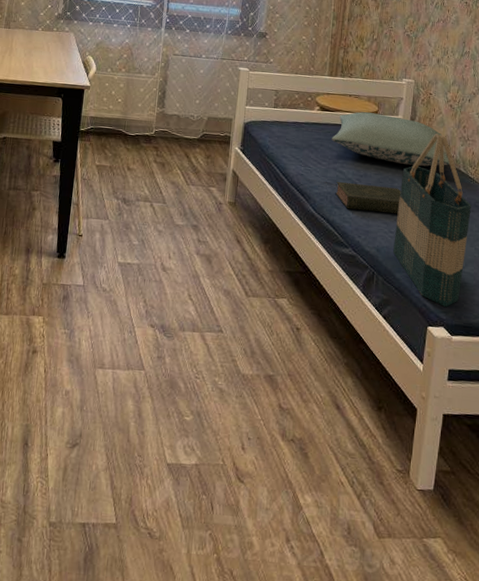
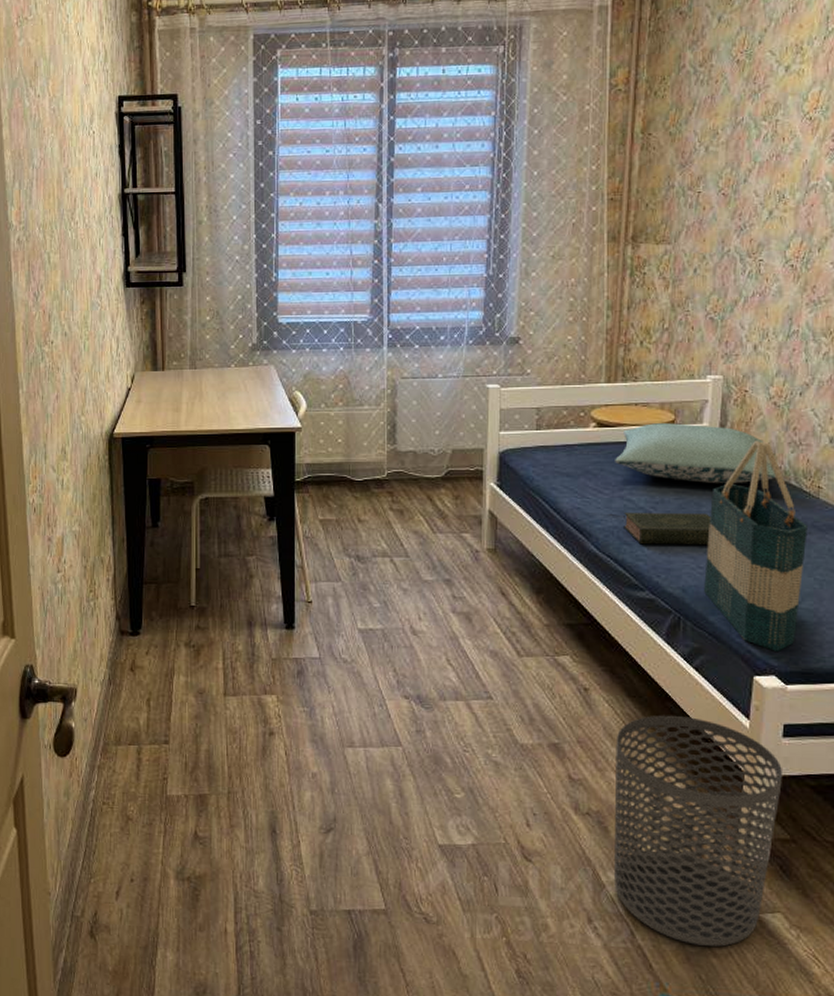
waste bin: none [310,355,447,568] -> present [614,715,783,947]

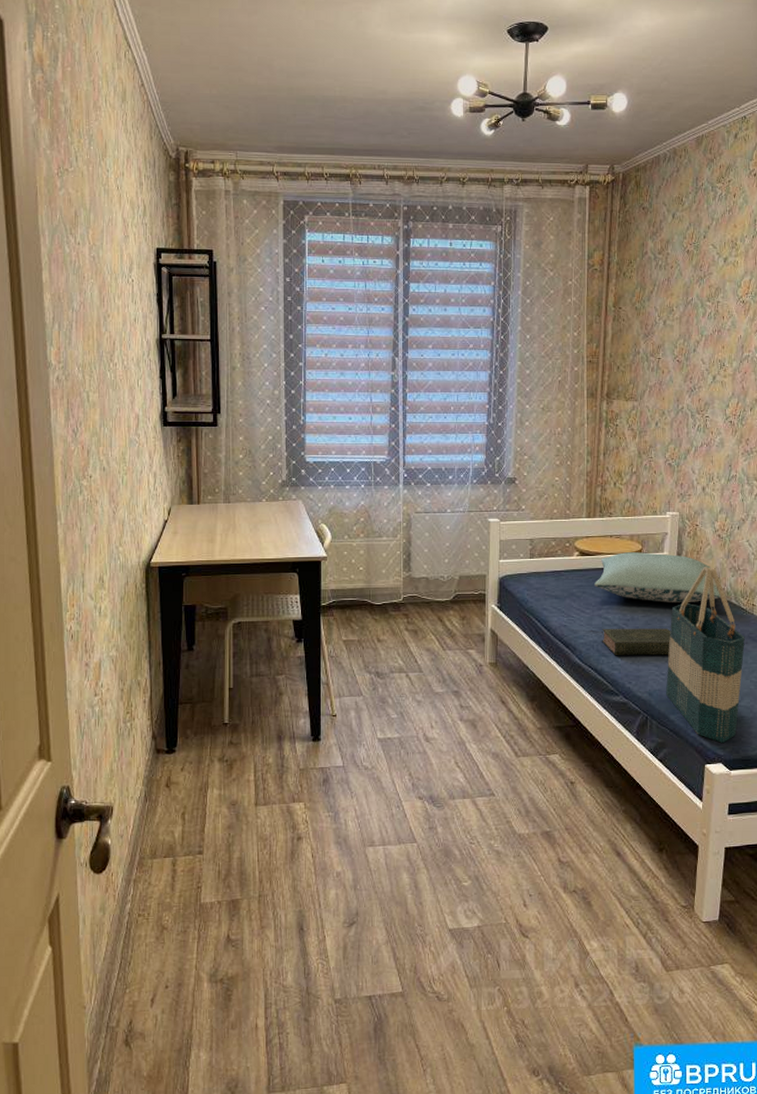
waste bin: present [614,715,783,947] -> none [596,801,729,998]

